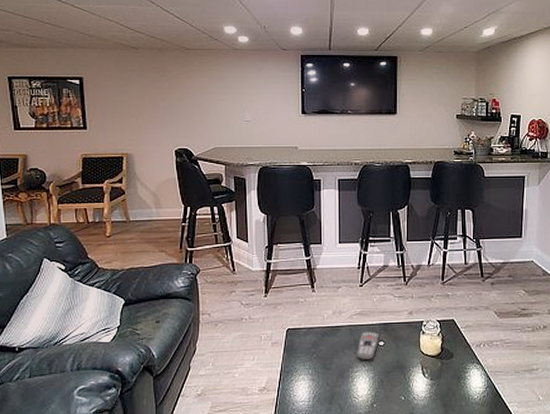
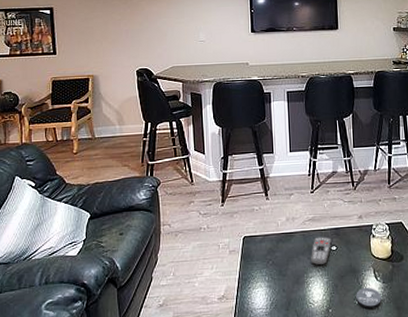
coaster: none [402,383,428,406] -> present [356,287,382,310]

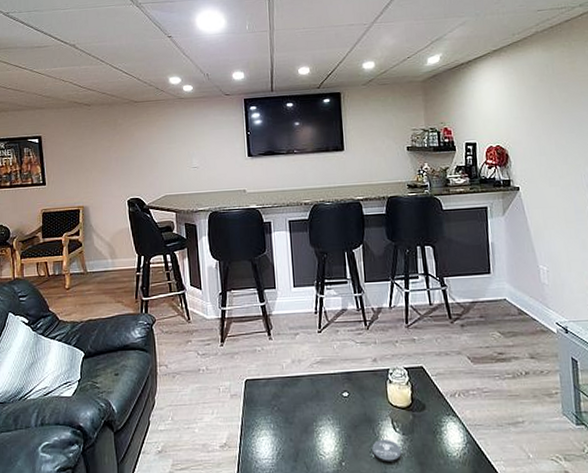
remote control: present [311,237,332,266] -> none [320,381,343,413]

